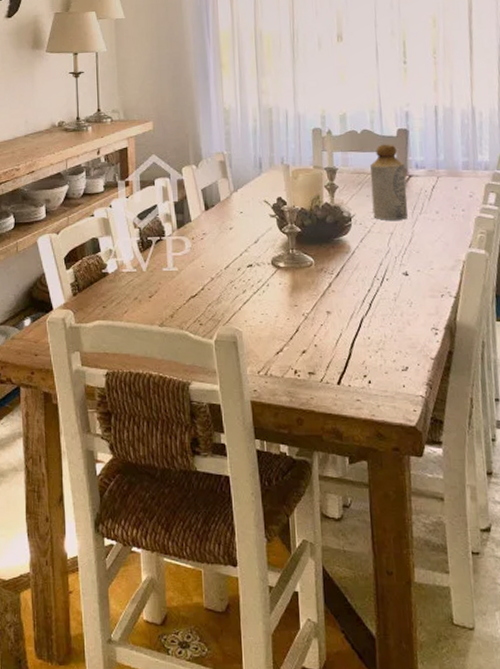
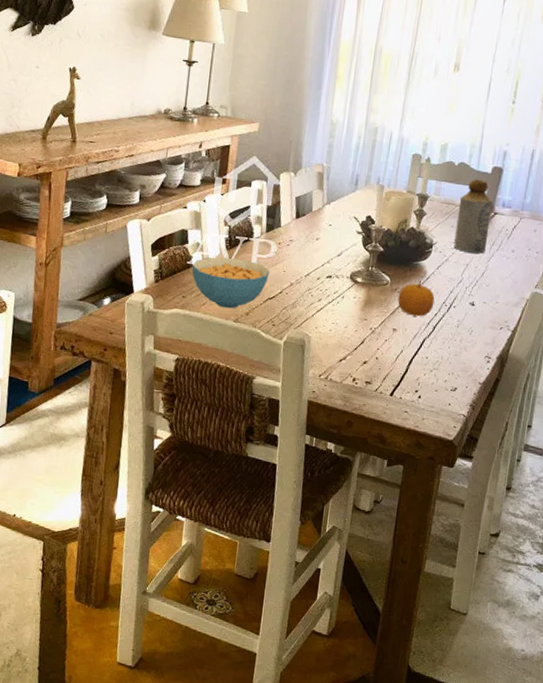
cereal bowl: none [108,260,188,313] -> present [192,257,270,309]
fruit: none [325,256,365,295] -> present [397,280,435,317]

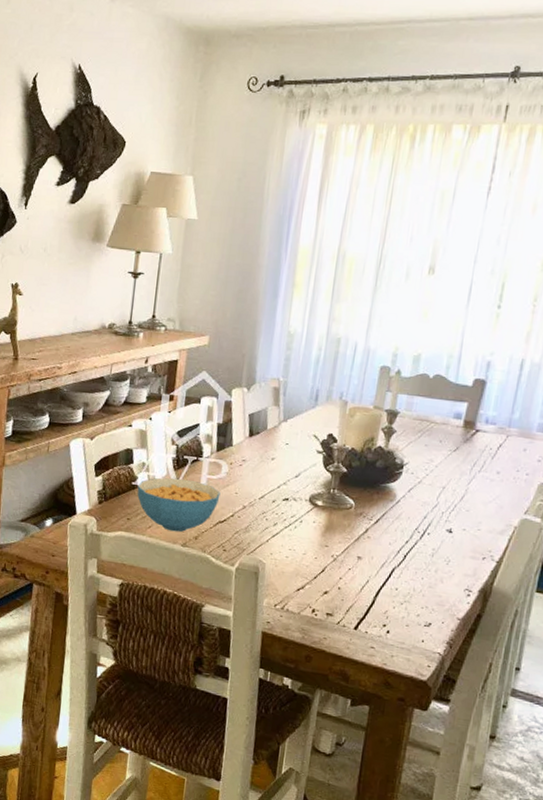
fruit: present [397,280,435,317] -> none [363,504,406,544]
bottle: present [454,179,493,254] -> none [428,392,474,475]

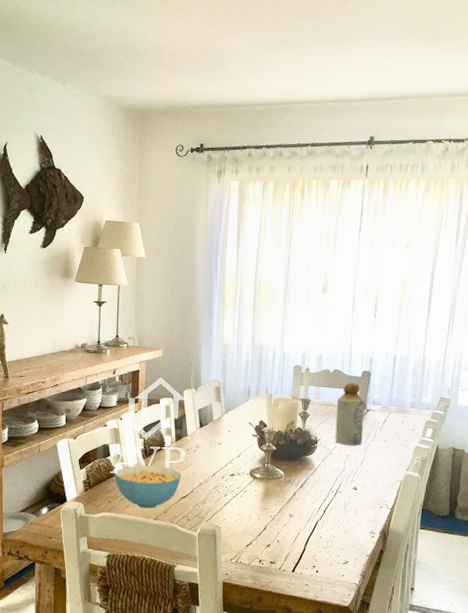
bottle: none [428,392,474,475] -> present [335,383,365,445]

